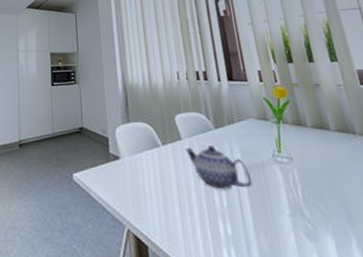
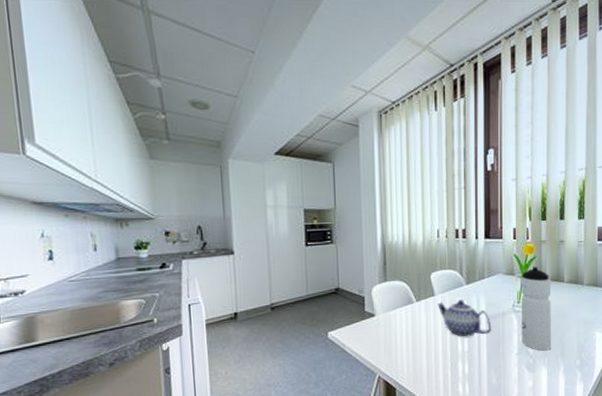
water bottle: none [276,112,334,214] -> present [521,267,552,351]

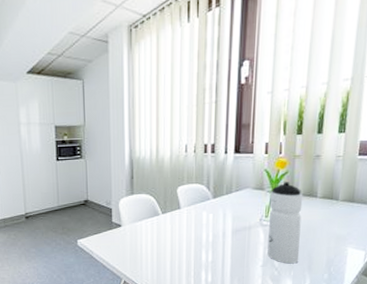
teapot: present [437,300,492,337] -> none [183,213,237,249]

